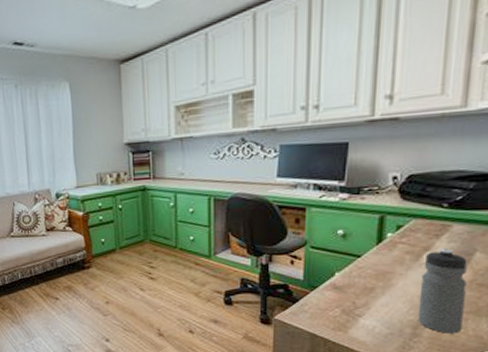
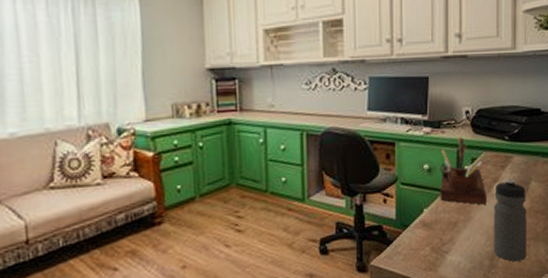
desk organizer: none [355,204,414,273] -> present [440,137,487,205]

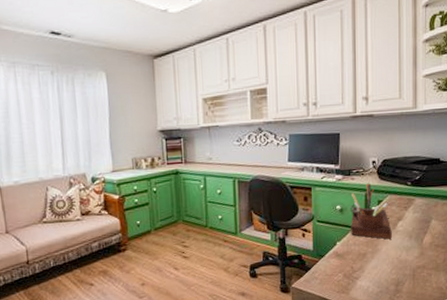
water bottle: present [493,179,527,262] -> none [398,218,428,288]

